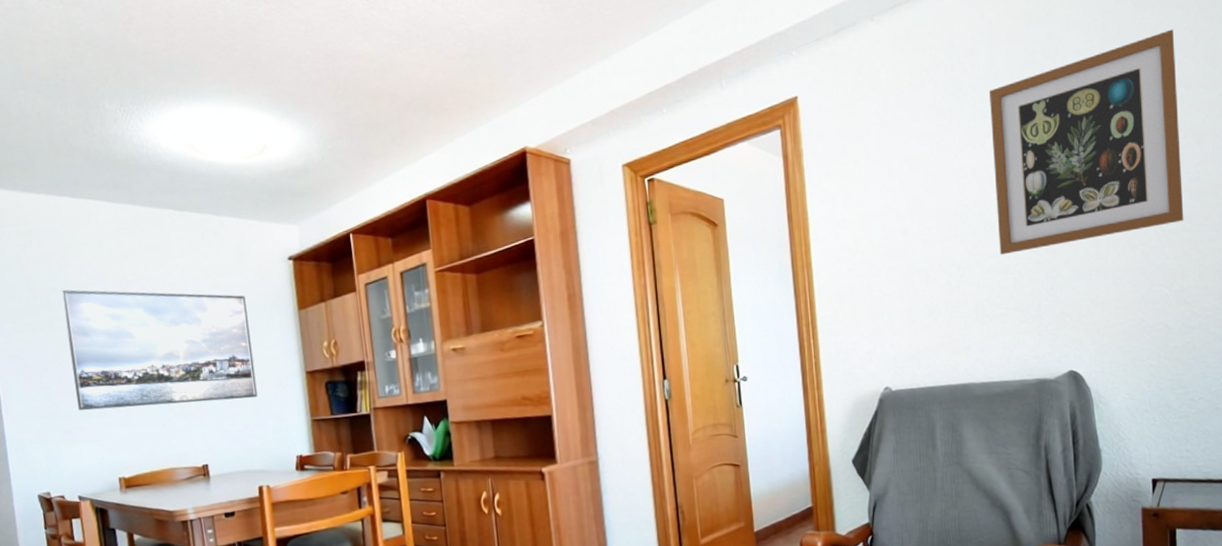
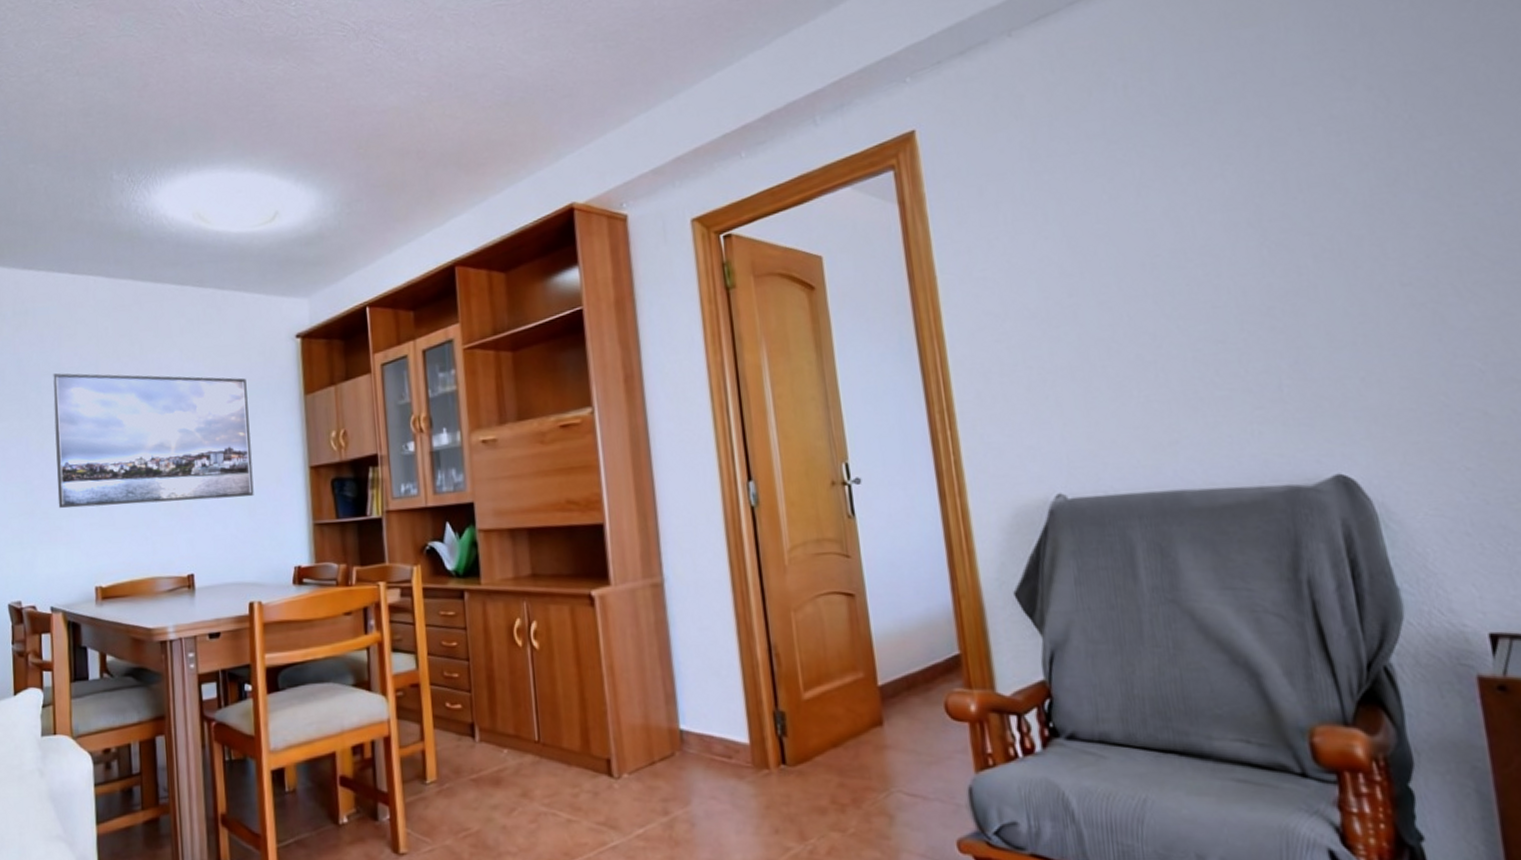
wall art: present [989,29,1184,255] -> none [1180,21,1496,320]

